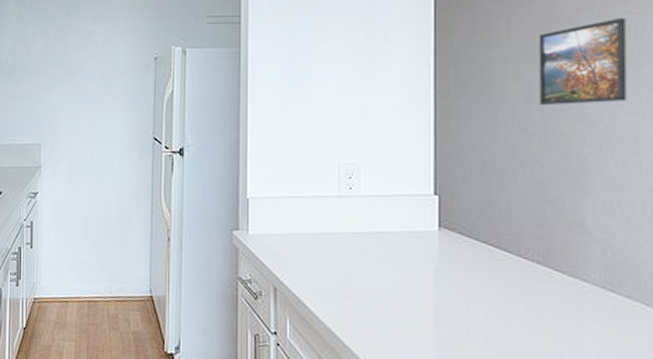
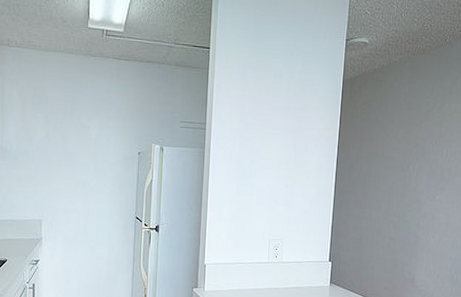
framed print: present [538,17,627,106] -> none [396,144,450,202]

